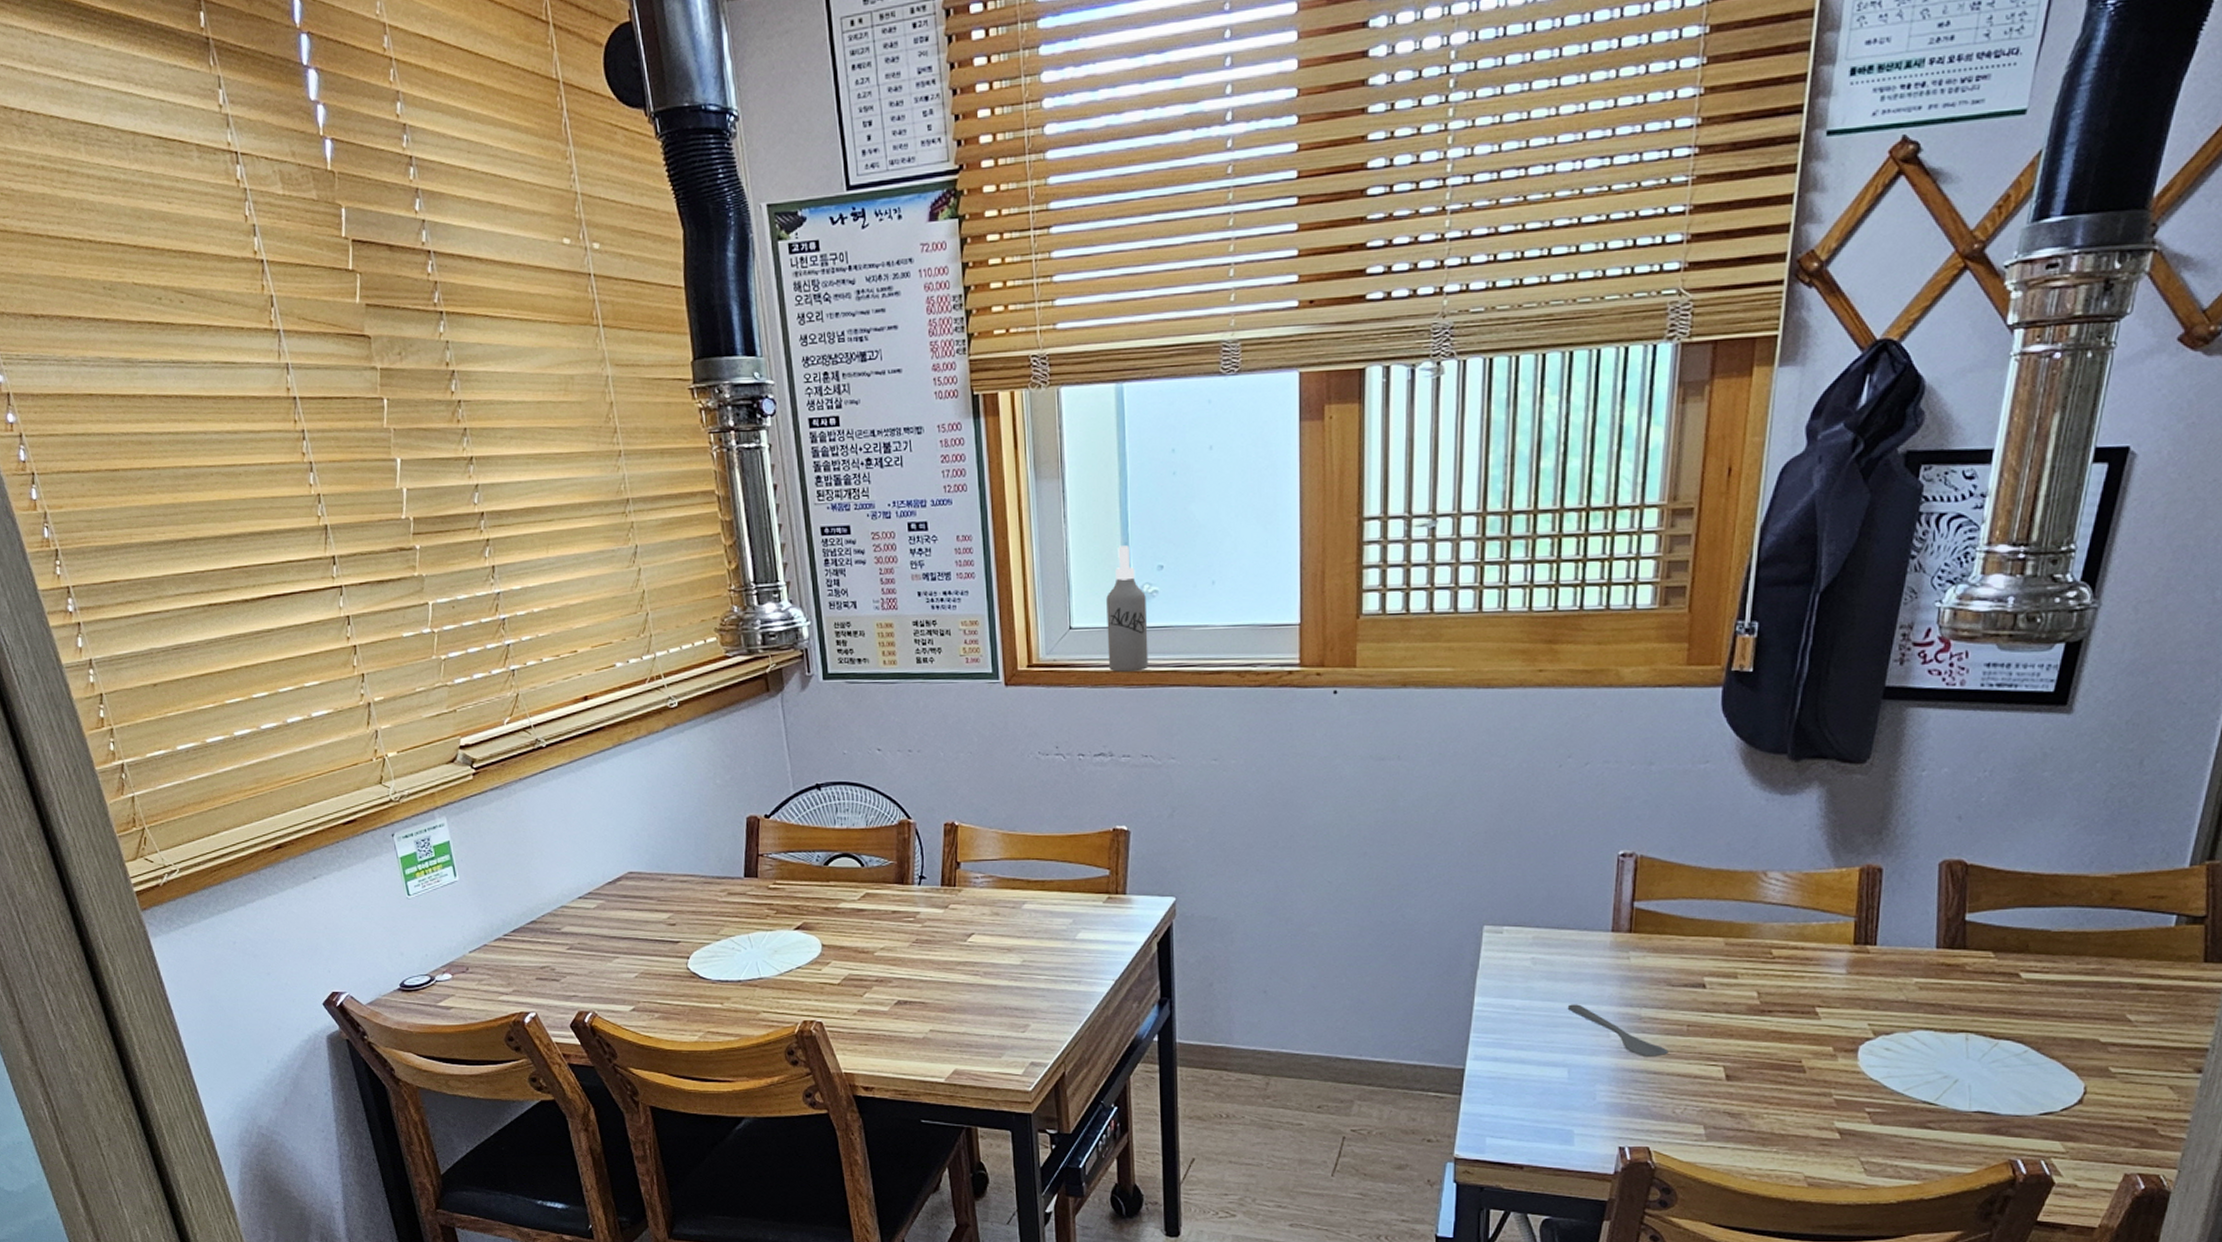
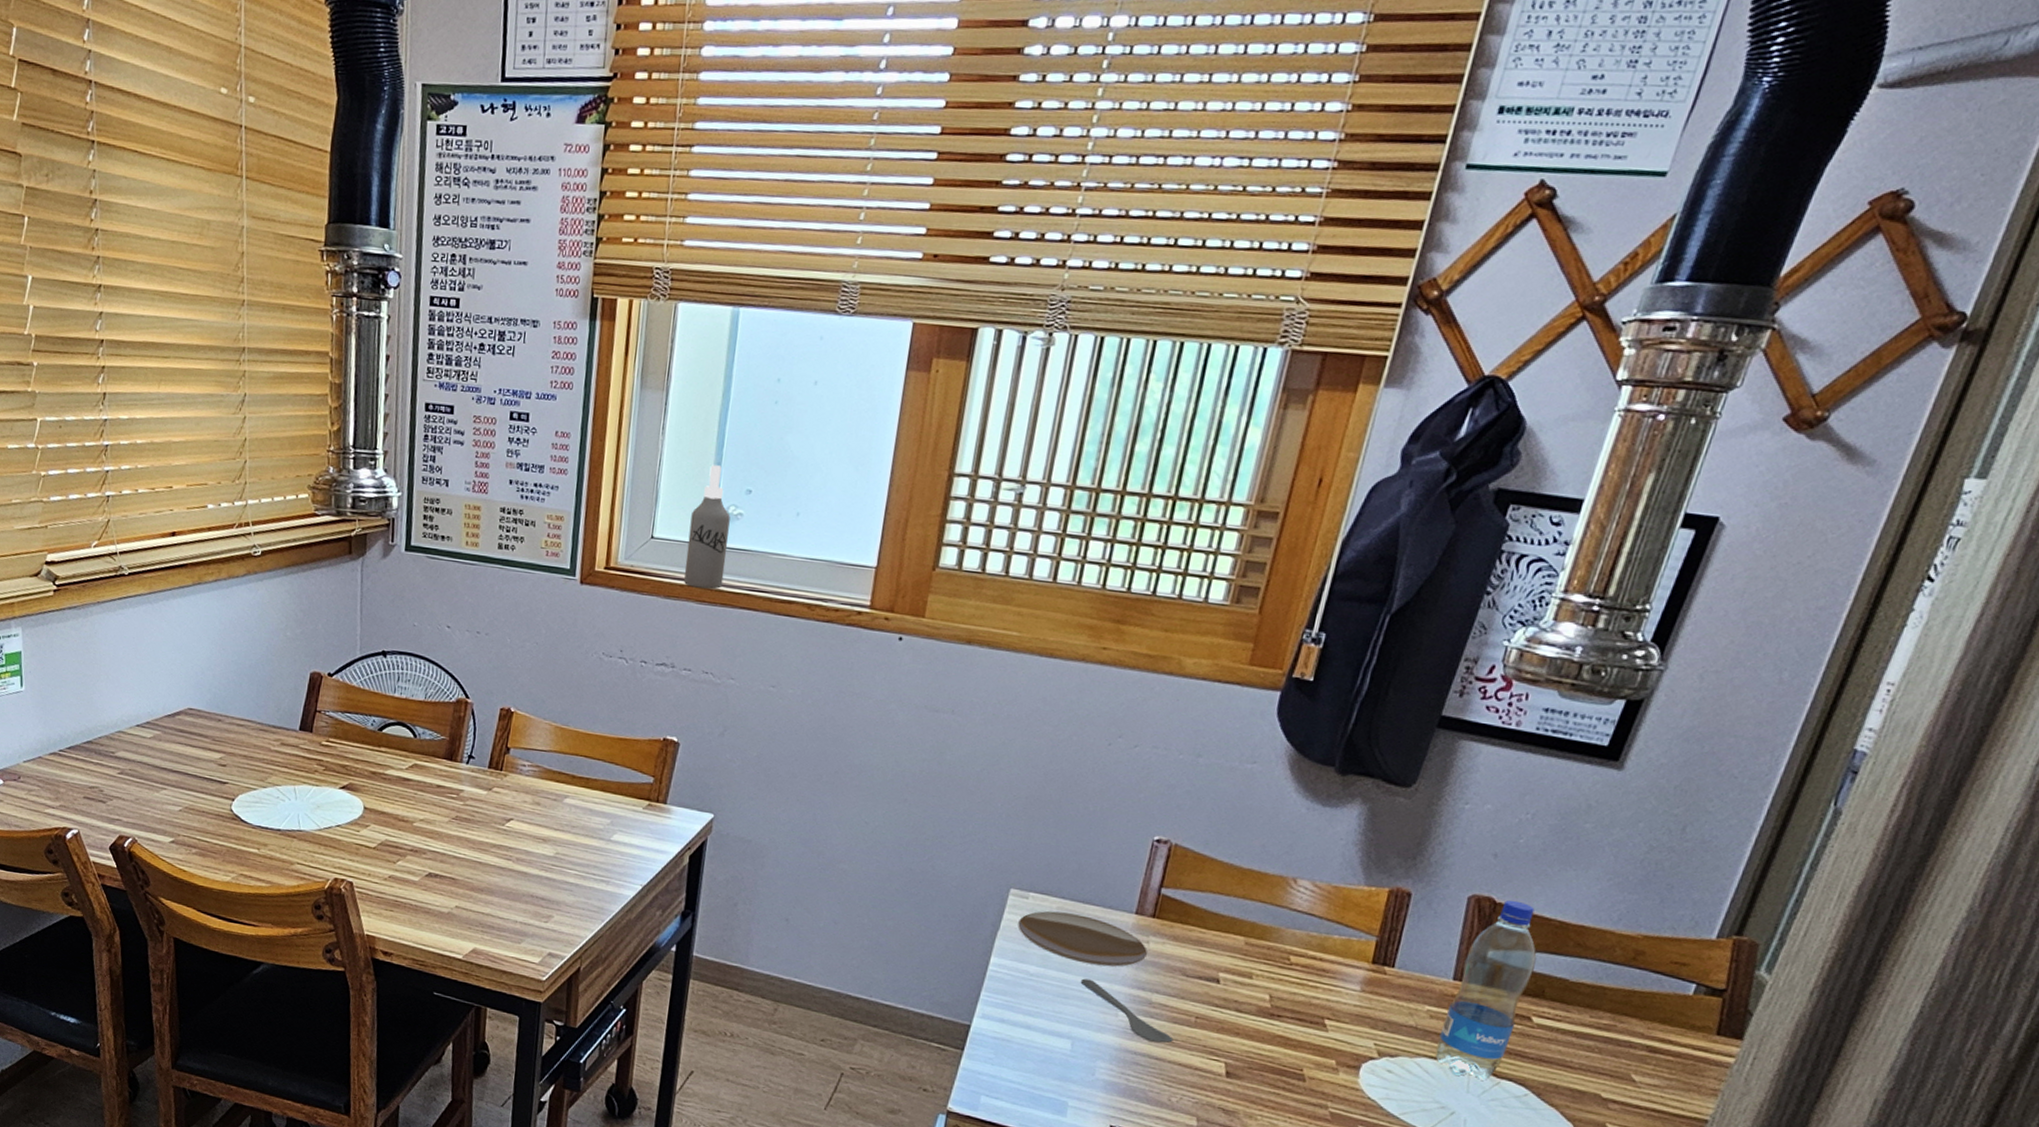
plate: none [1496,941,1629,989] -> present [1018,911,1148,967]
bottle: none [1930,859,2016,1044] -> present [1435,900,1537,1081]

